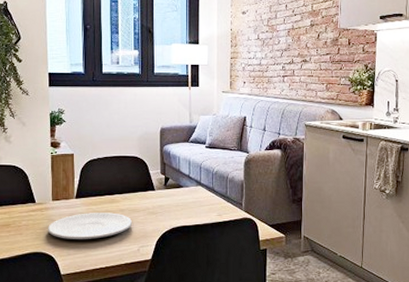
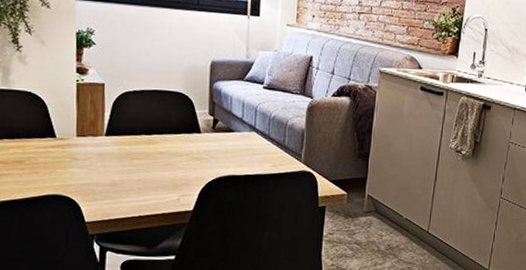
plate: present [48,212,132,239] -> none [71,153,172,184]

